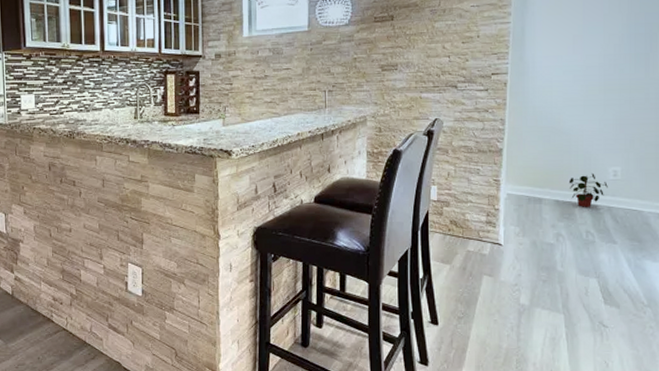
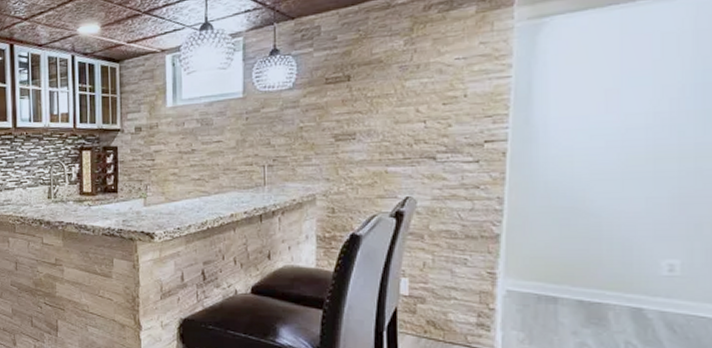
potted plant: present [568,172,608,208] -> none [598,266,660,312]

